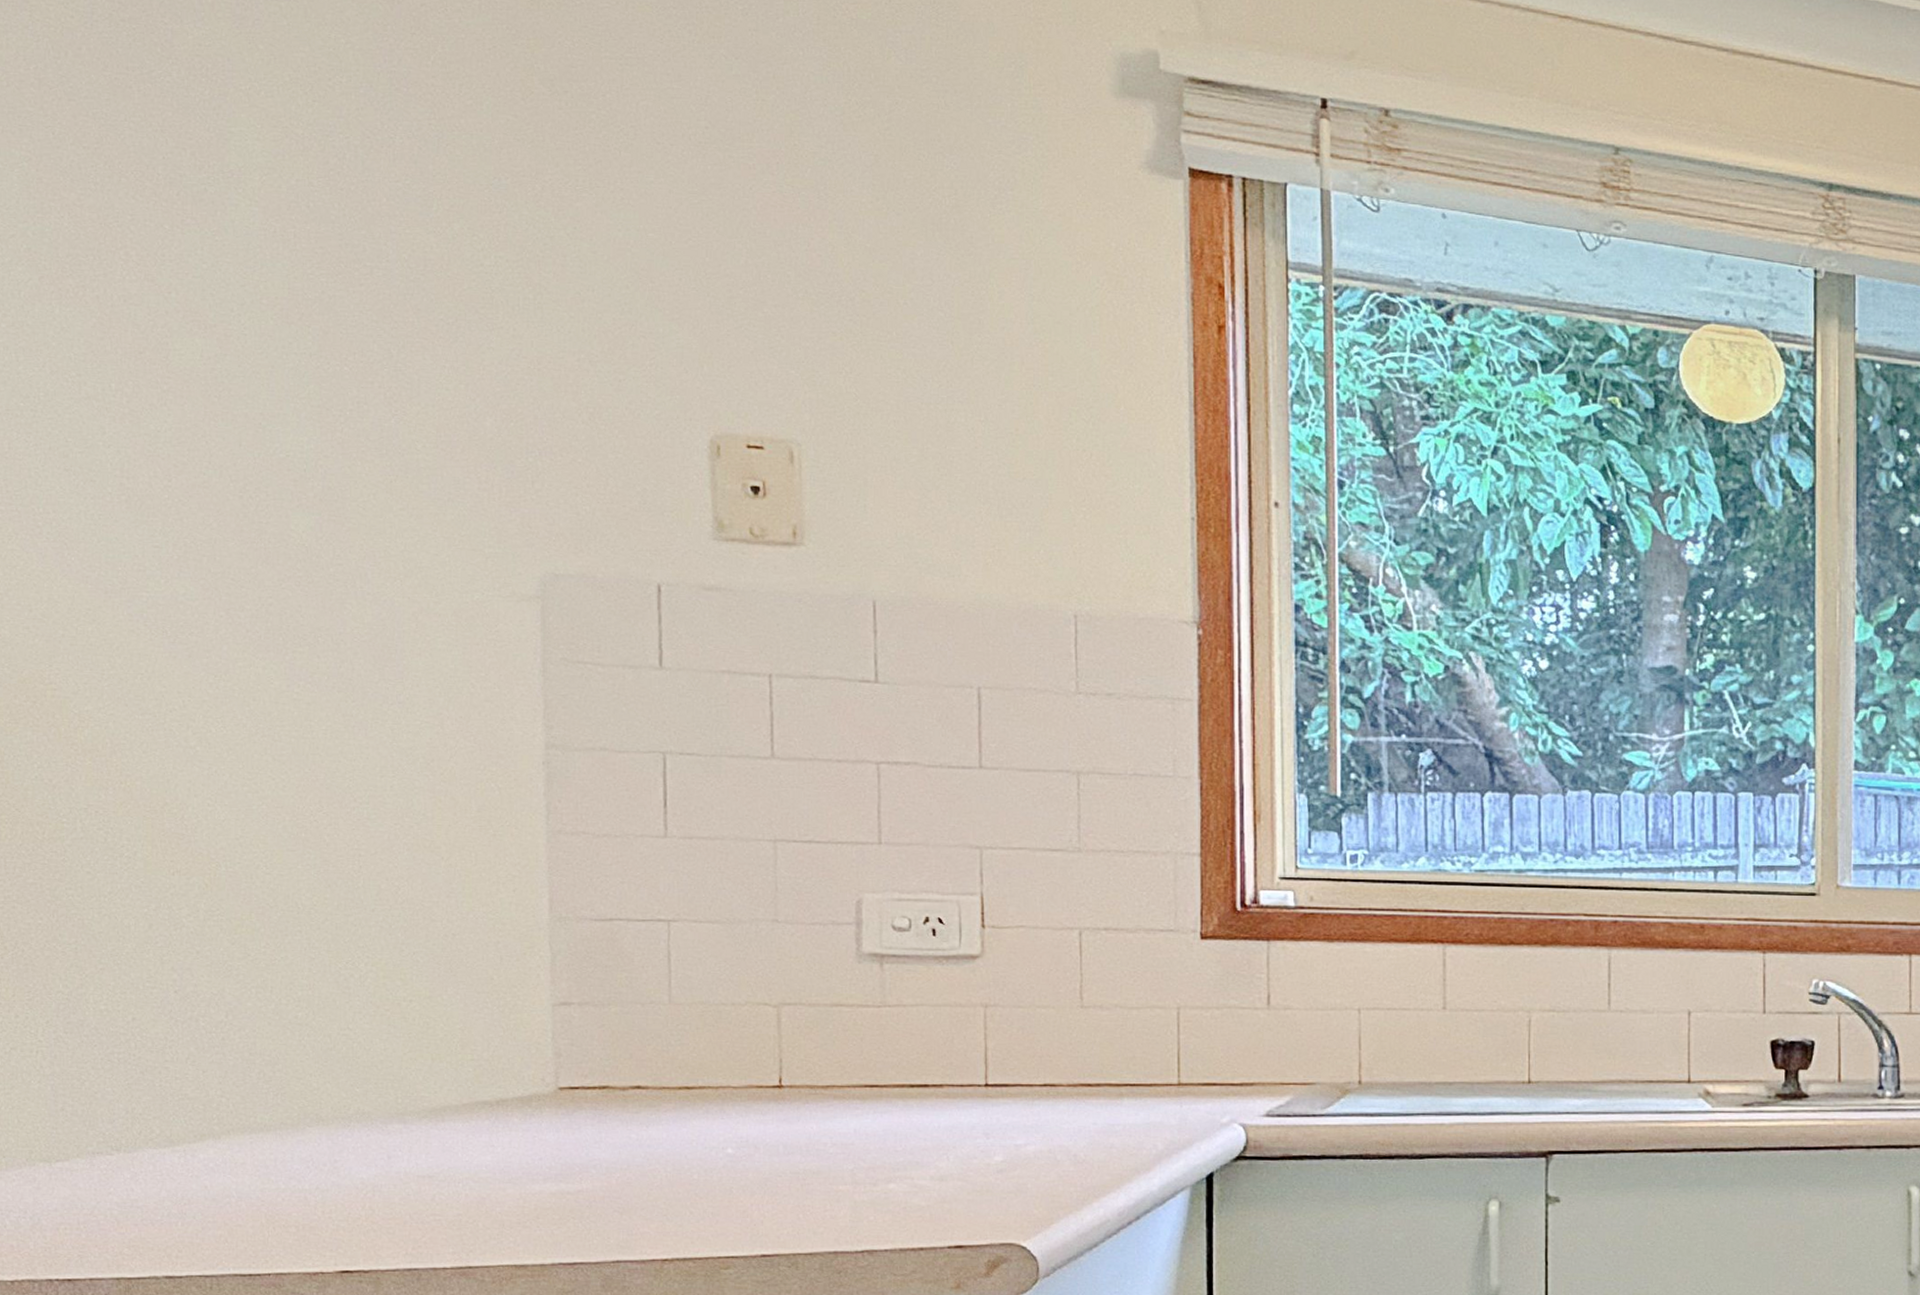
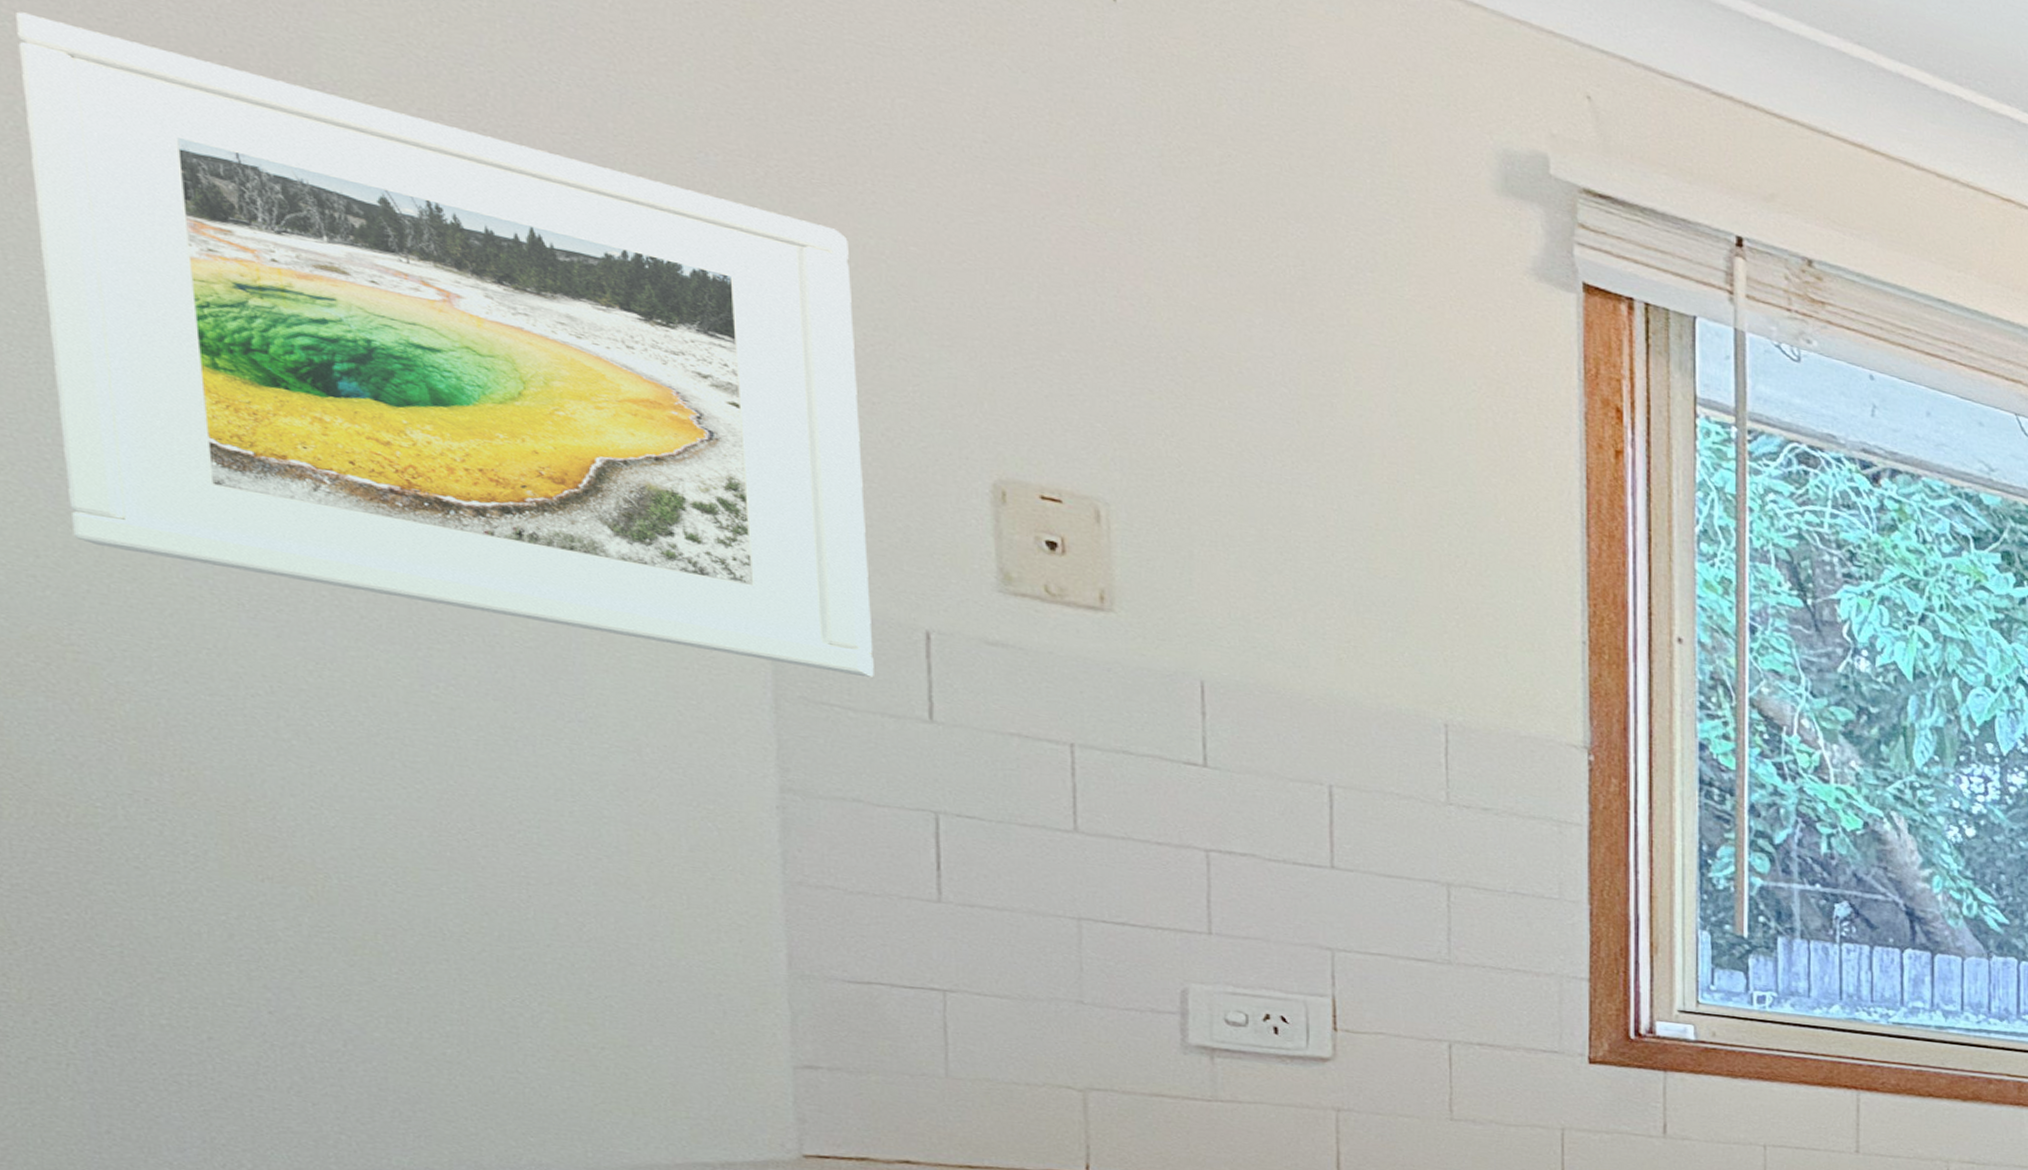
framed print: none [31,152,618,634] -> present [16,11,874,678]

